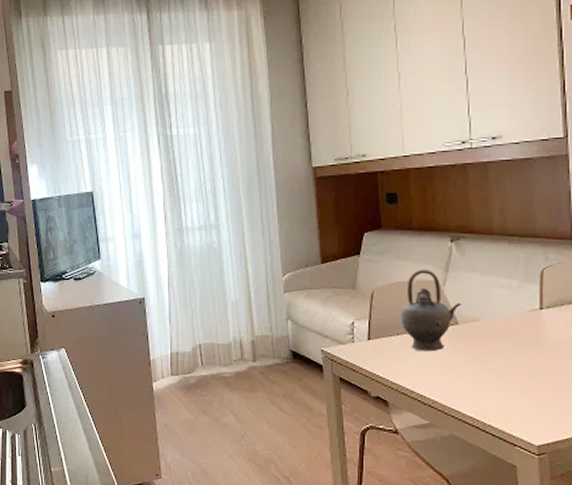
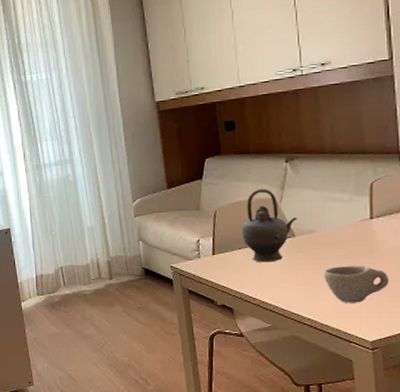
cup: none [488,360,559,402] -> present [323,266,390,303]

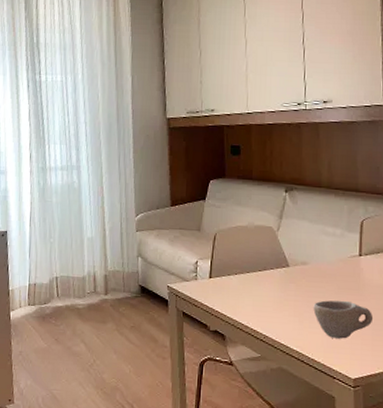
teapot: present [241,188,297,263] -> none [239,215,292,291]

